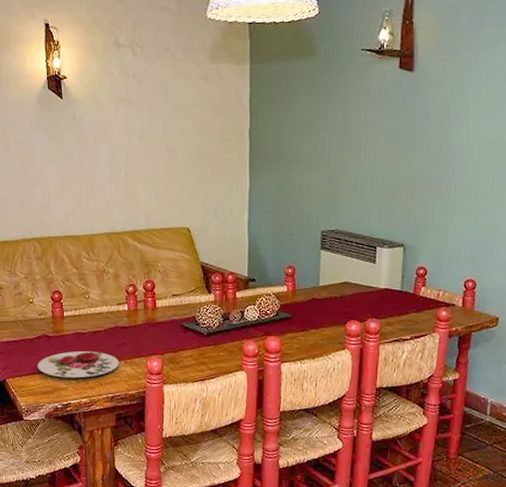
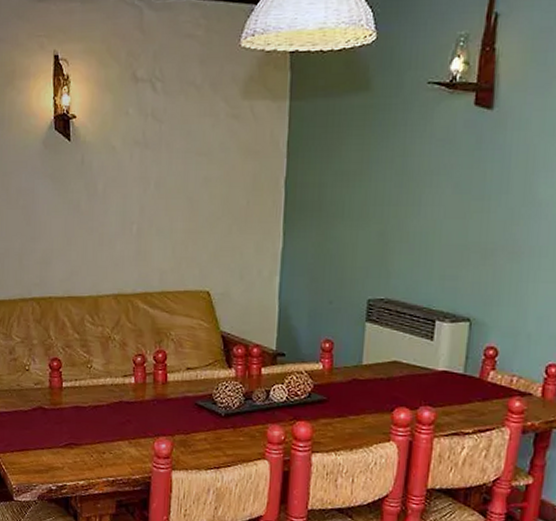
plate: present [38,351,119,378] -> none [32,427,122,458]

